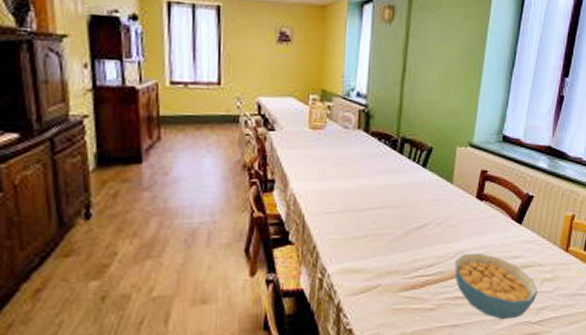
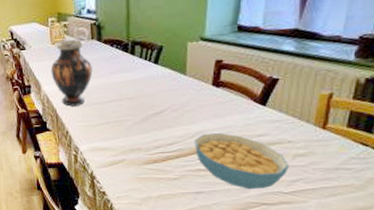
vase: none [303,125,355,212] -> present [50,39,93,107]

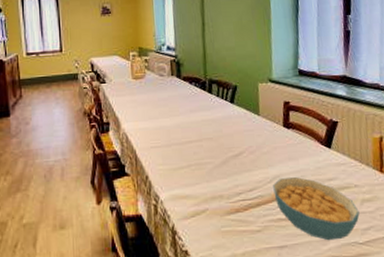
vase: present [50,39,93,107] -> none [130,74,173,147]

